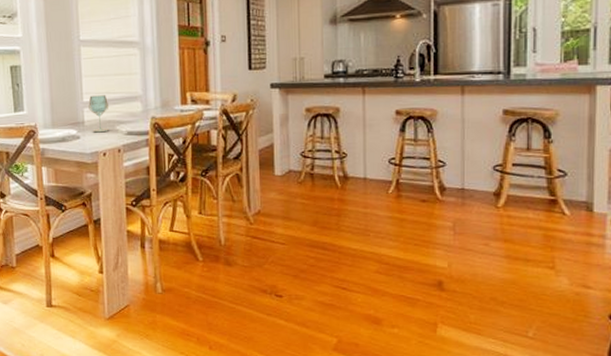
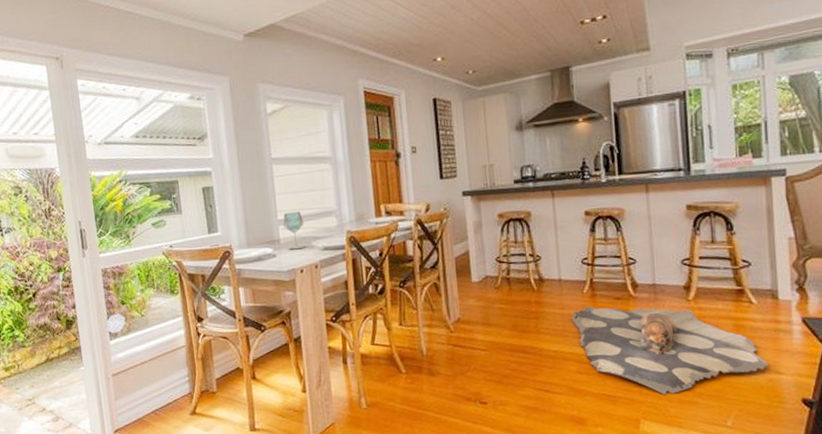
dog bed: none [375,207,576,302] -> present [572,306,768,396]

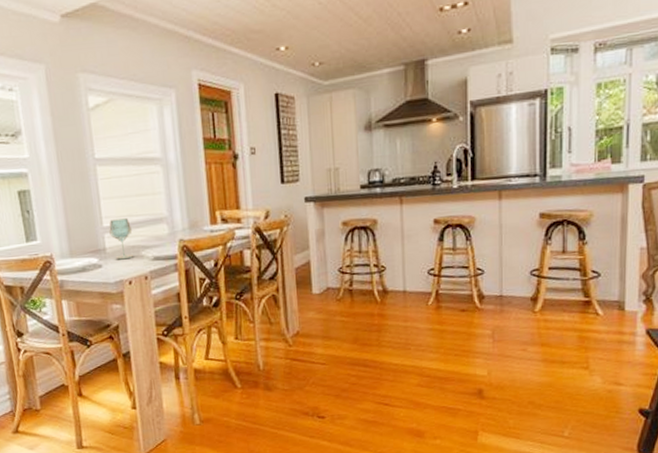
dog bed: present [572,306,768,396] -> none [416,318,609,408]

